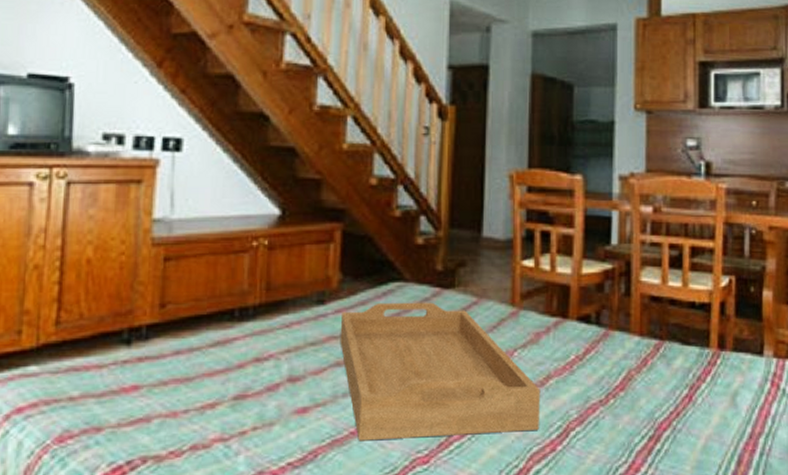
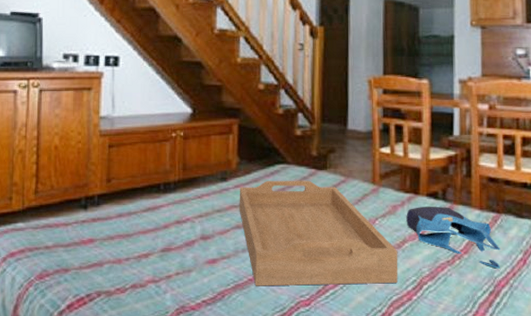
tote bag: none [551,332,663,408] -> present [406,206,501,269]

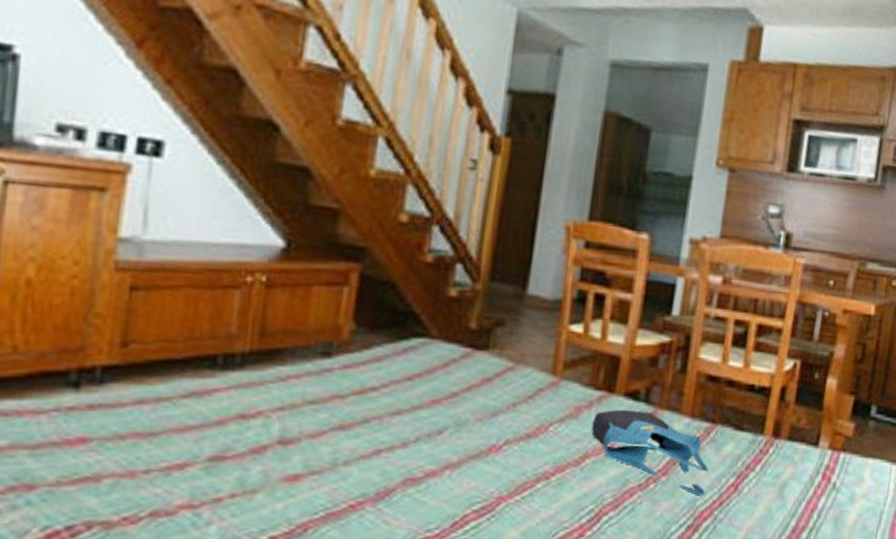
serving tray: present [239,180,398,286] -> none [345,360,575,516]

